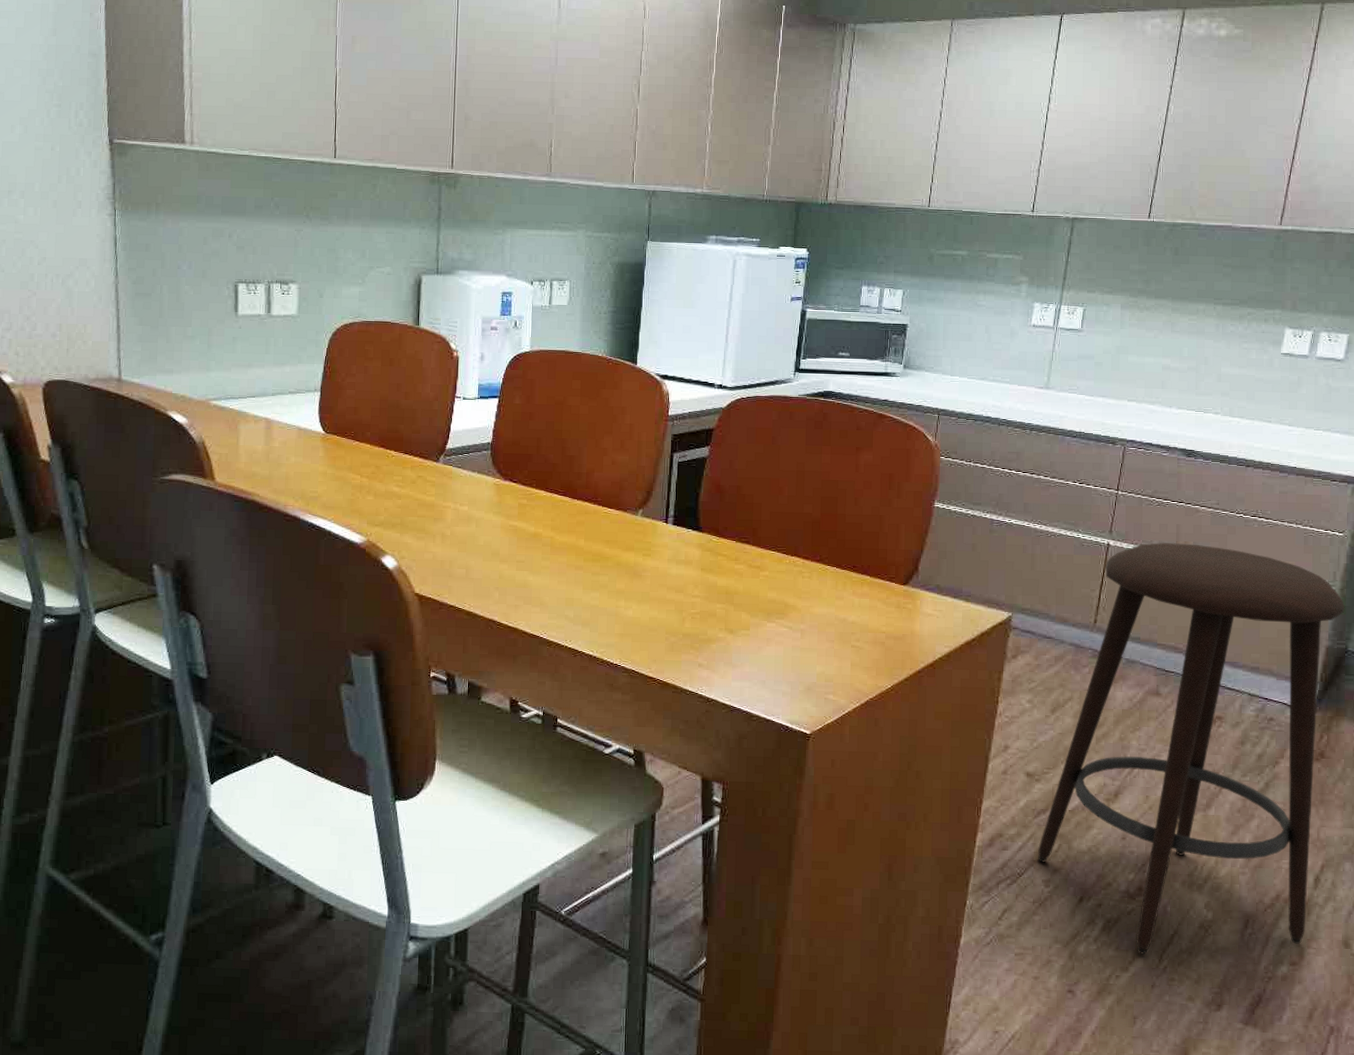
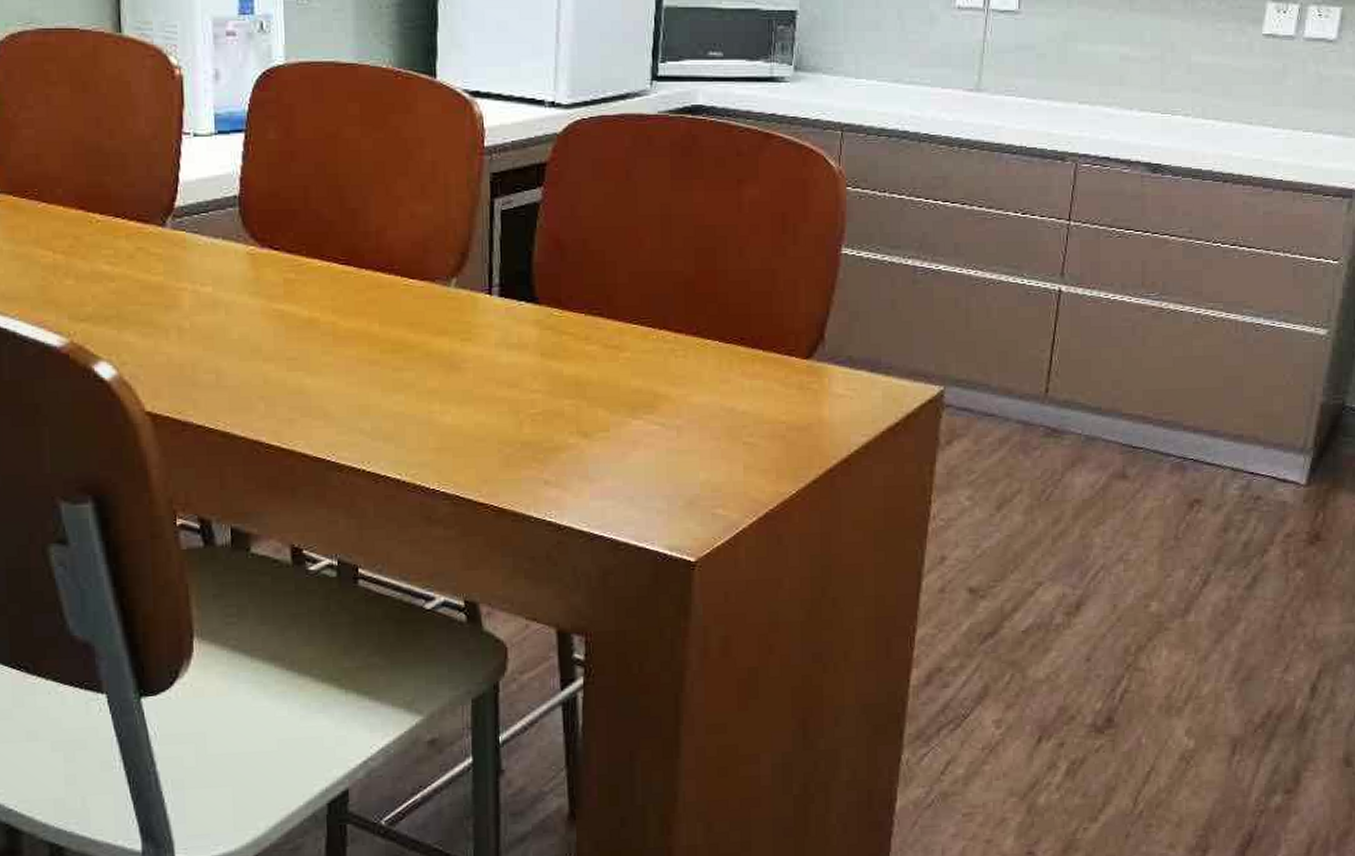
stool: present [1038,542,1345,955] -> none [986,284,1341,799]

